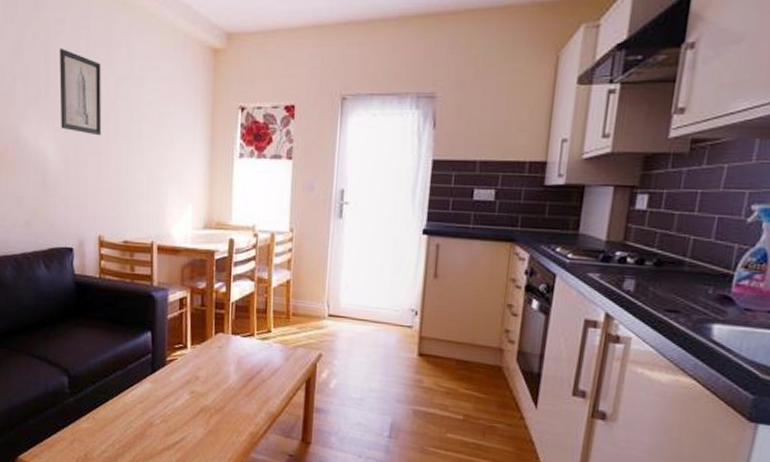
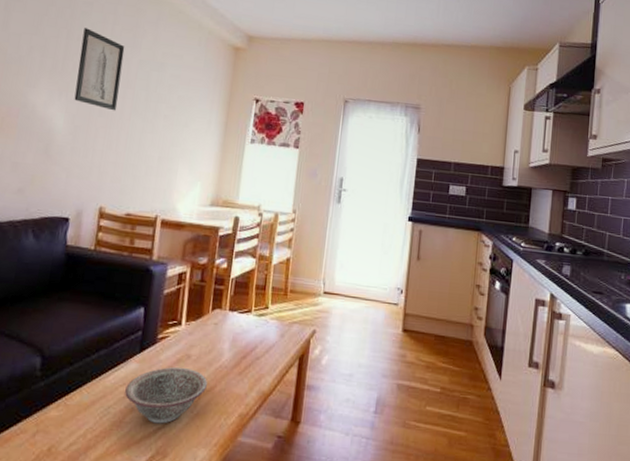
decorative bowl: none [143,387,217,439] -> present [125,367,207,424]

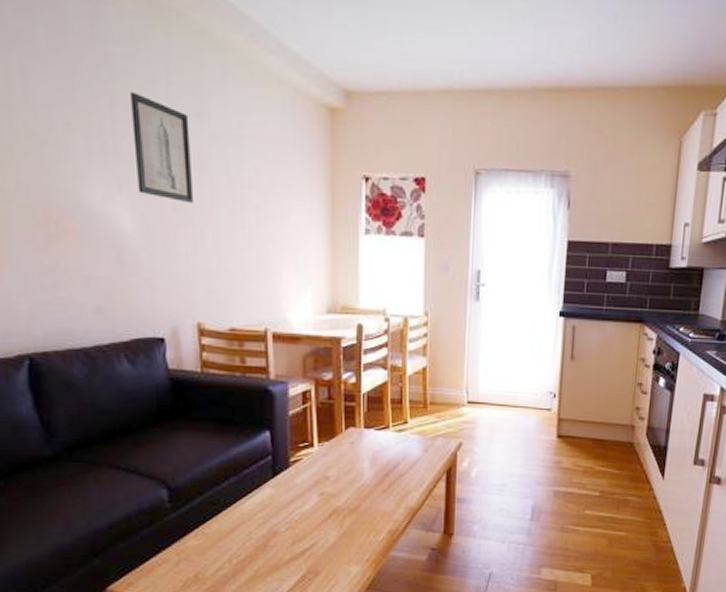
decorative bowl: present [125,367,207,424] -> none [264,490,350,545]

